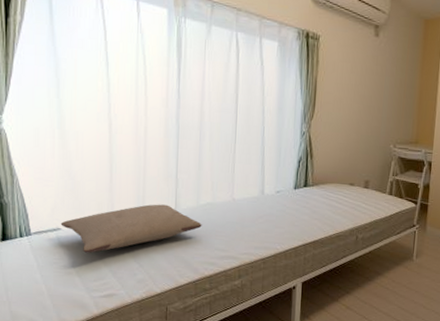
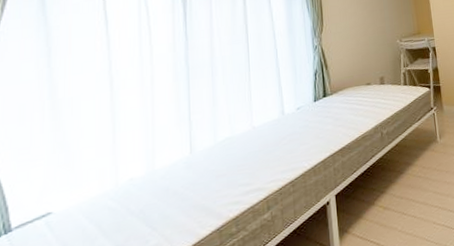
pillow: present [60,204,202,253] -> none [51,151,222,234]

